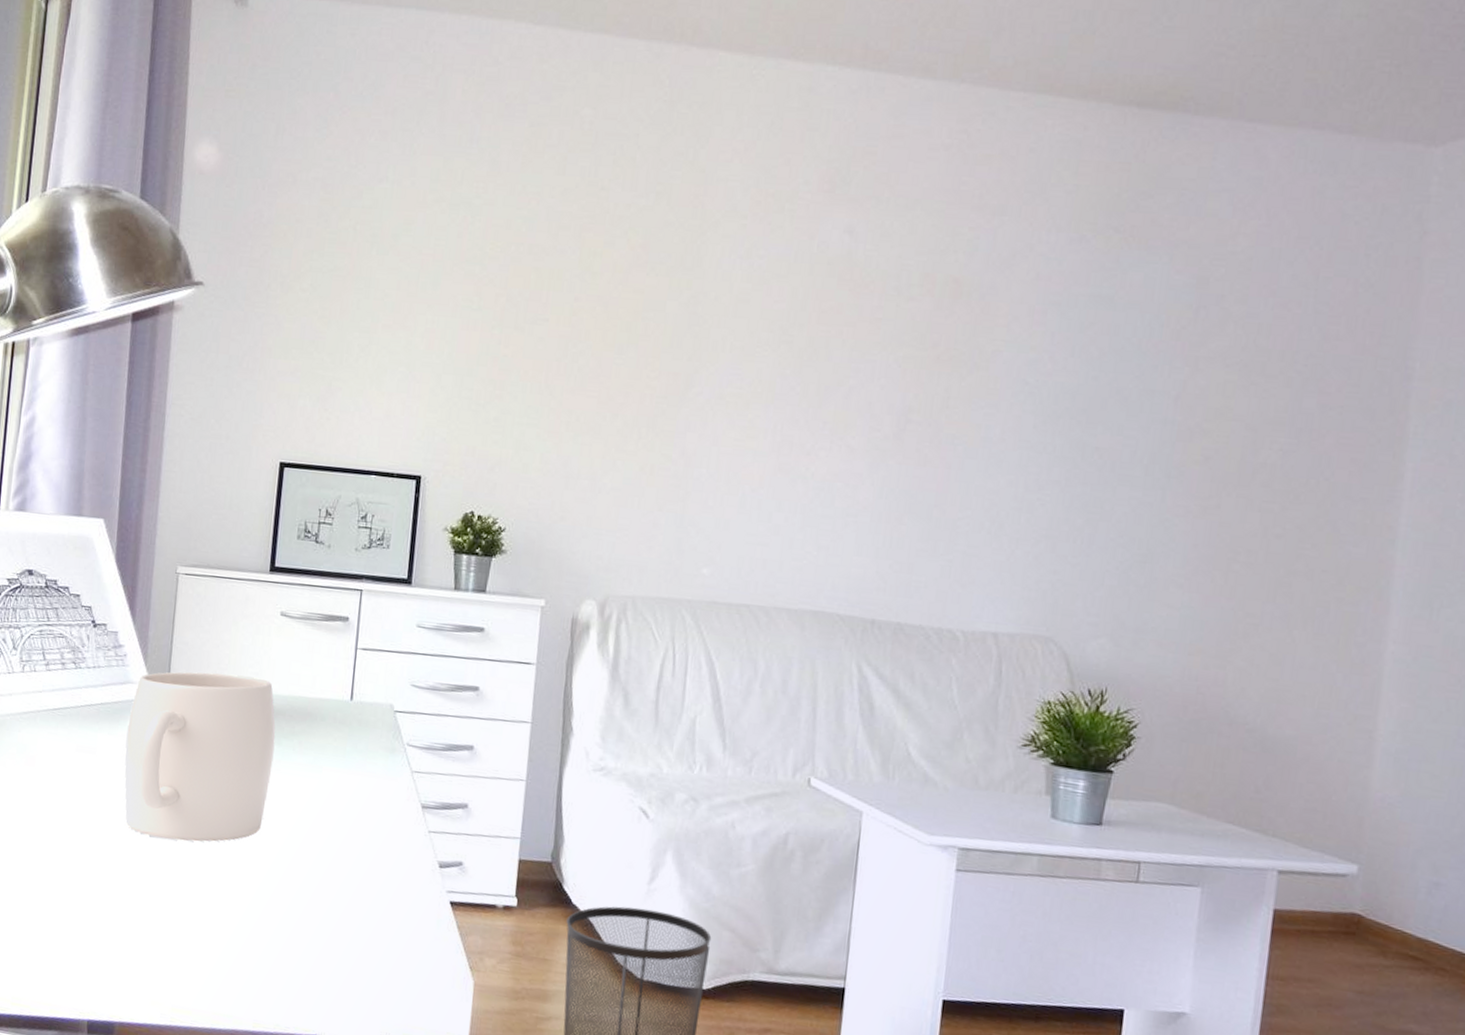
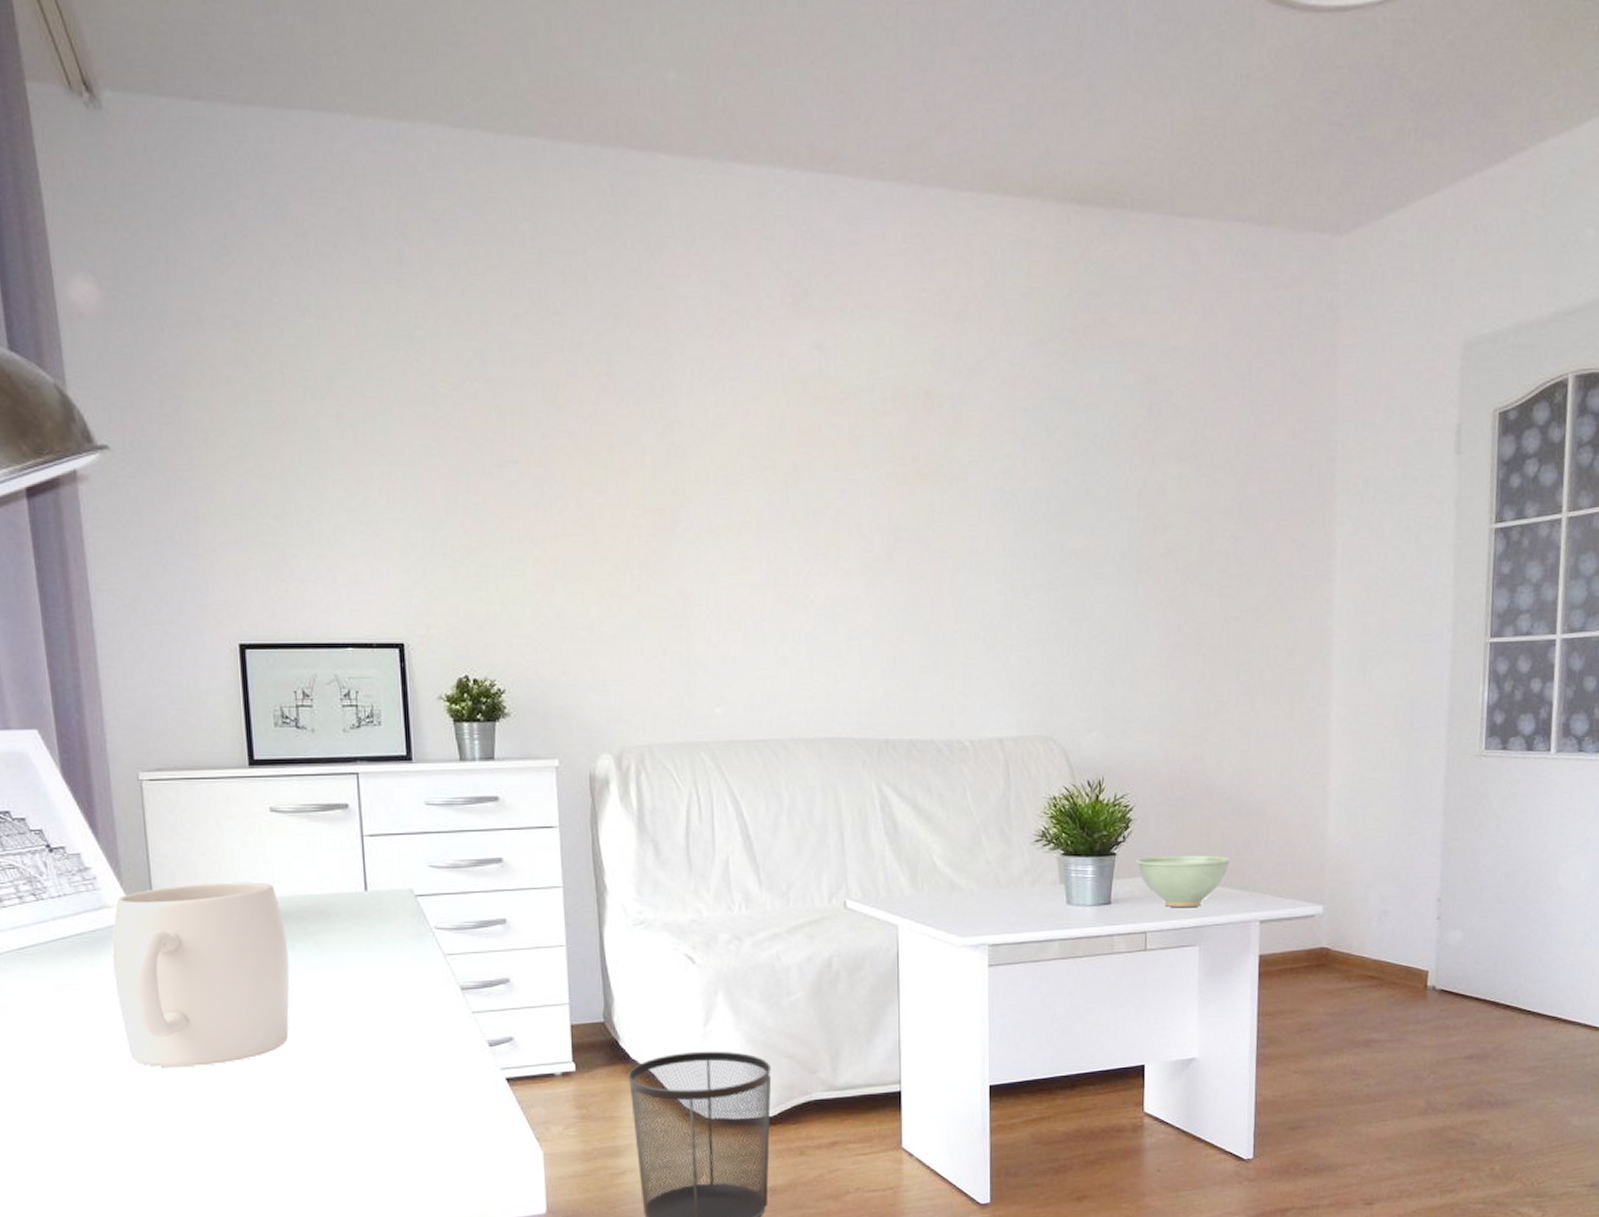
bowl: none [1134,780,1248,844] -> present [1135,855,1231,908]

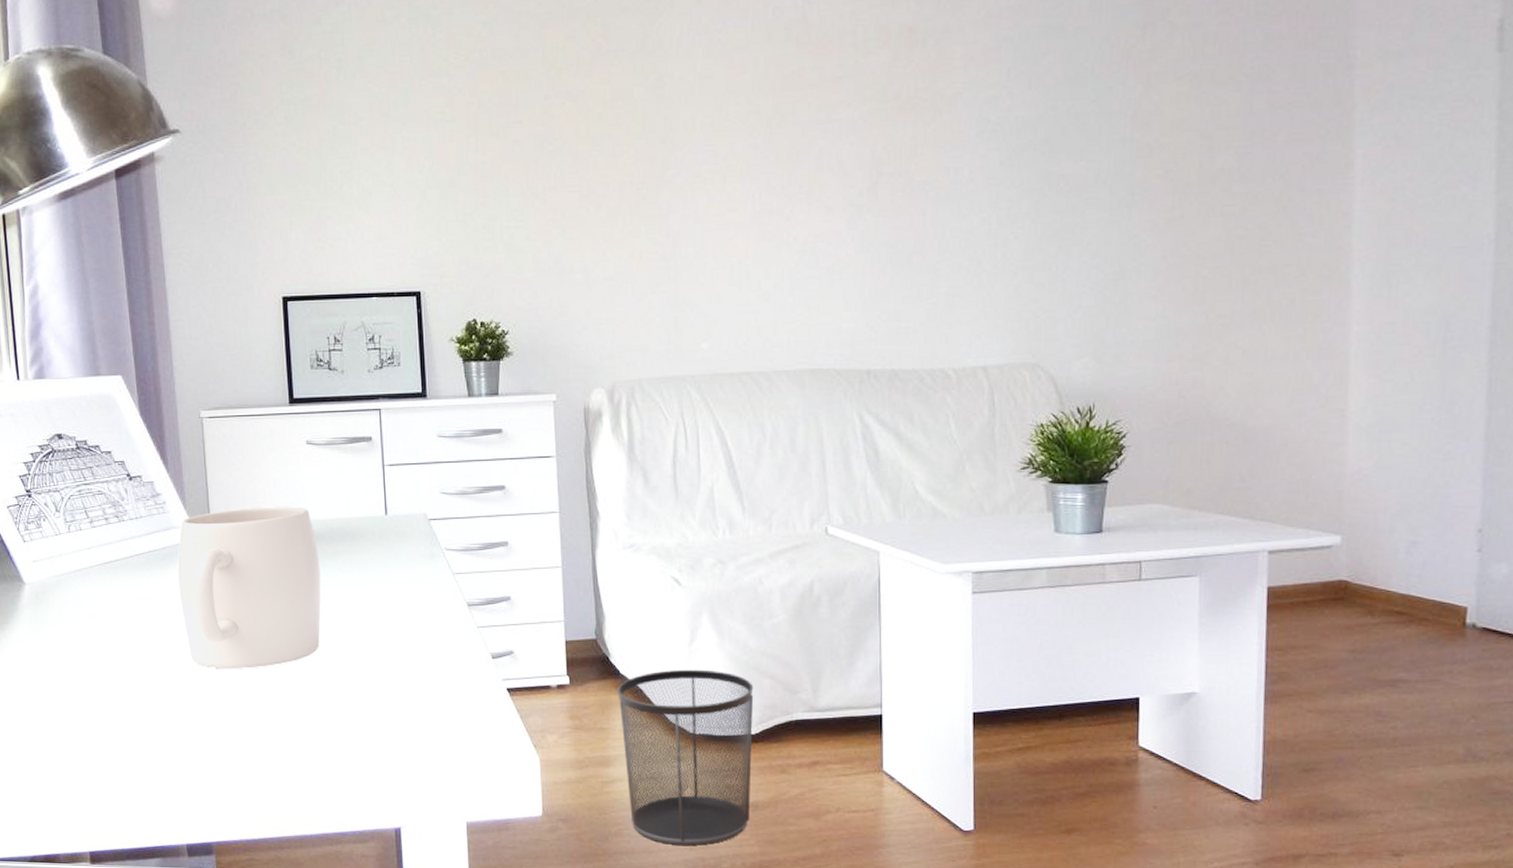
bowl: present [1135,855,1231,908] -> none [1128,482,1235,537]

